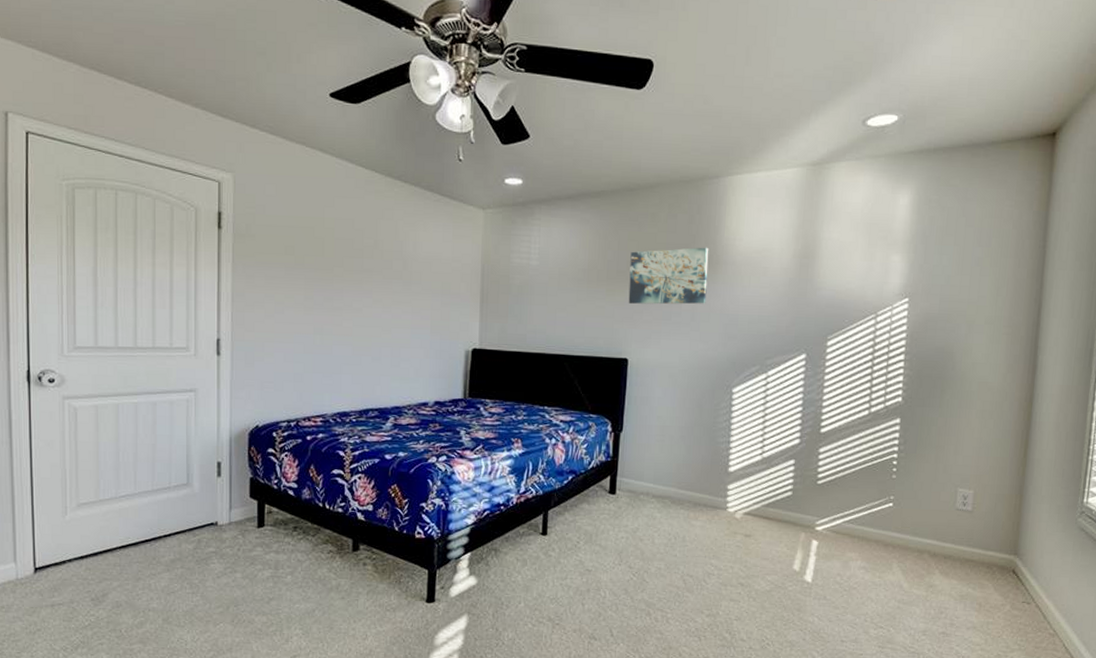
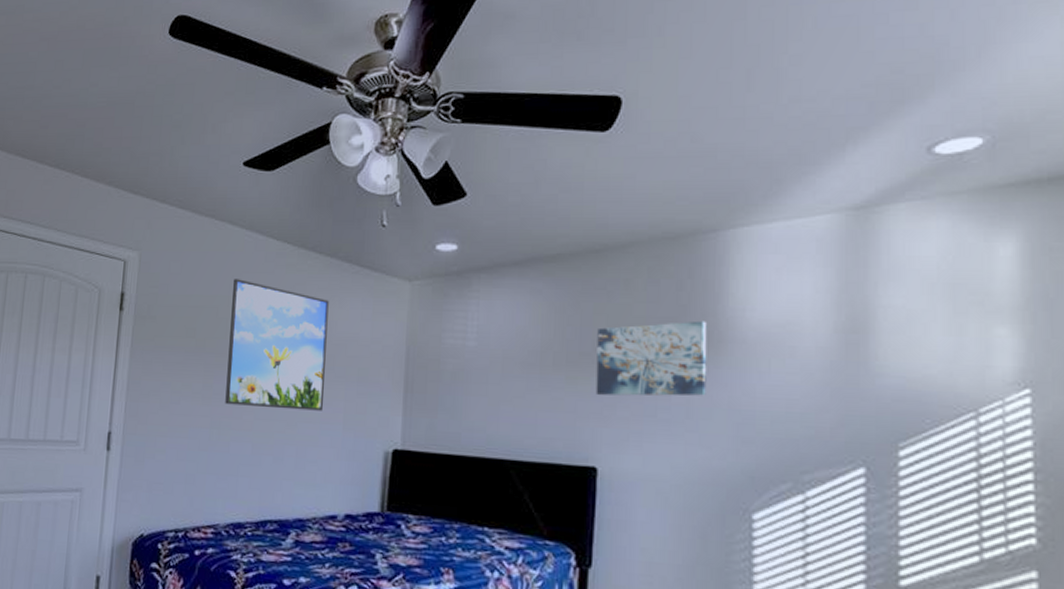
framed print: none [326,202,415,318] -> present [225,279,329,411]

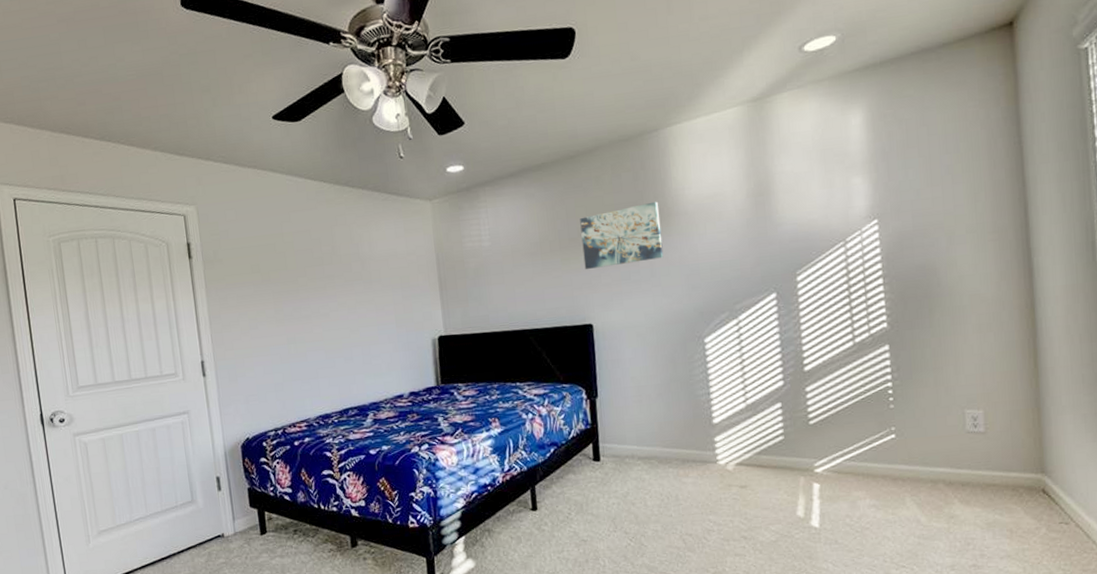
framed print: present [225,279,329,411] -> none [284,217,378,323]

